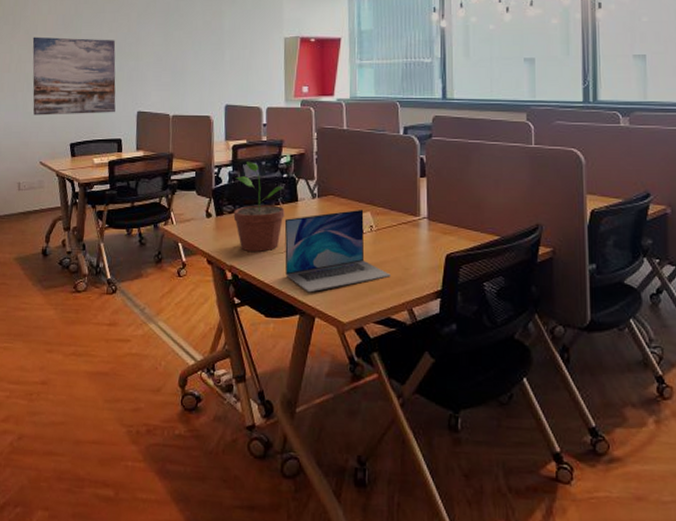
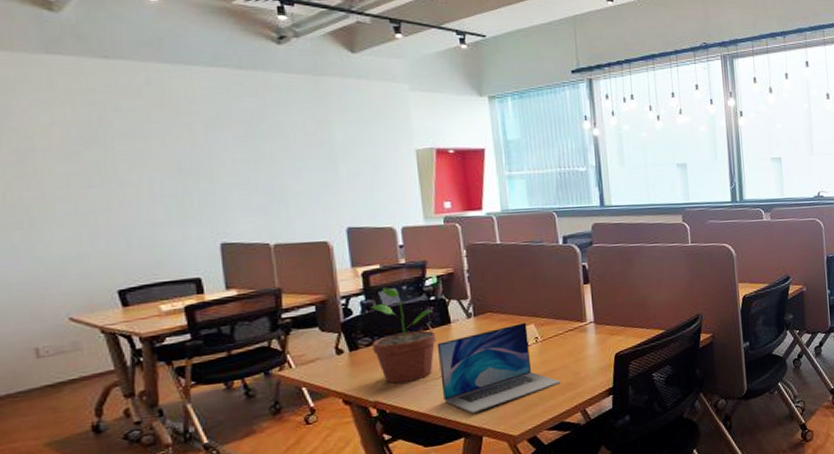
wall art: present [32,36,116,115] -> none [28,155,186,260]

